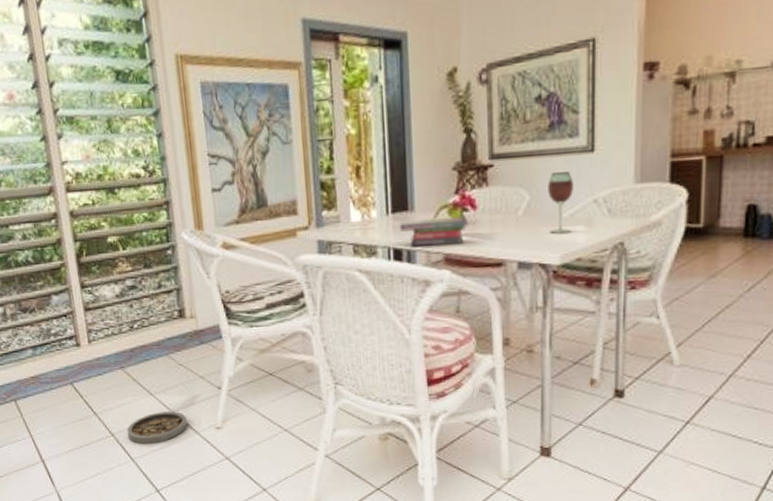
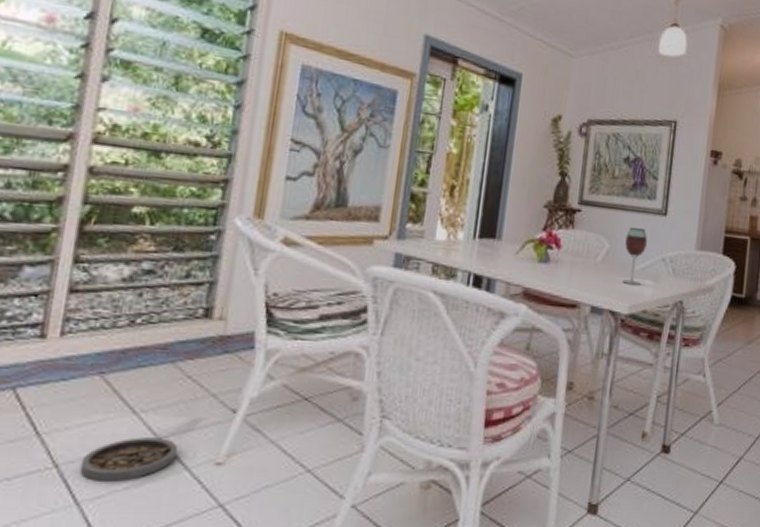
books: present [400,217,466,248] -> none [484,248,548,280]

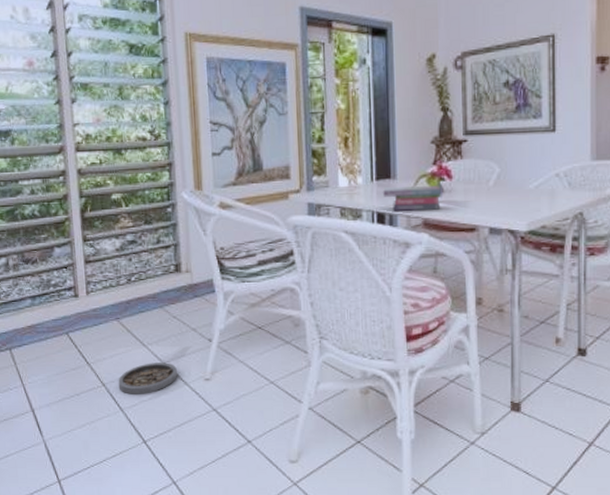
books: none [484,248,548,280] -> present [383,186,442,212]
wineglass: present [622,227,647,285] -> none [515,147,537,203]

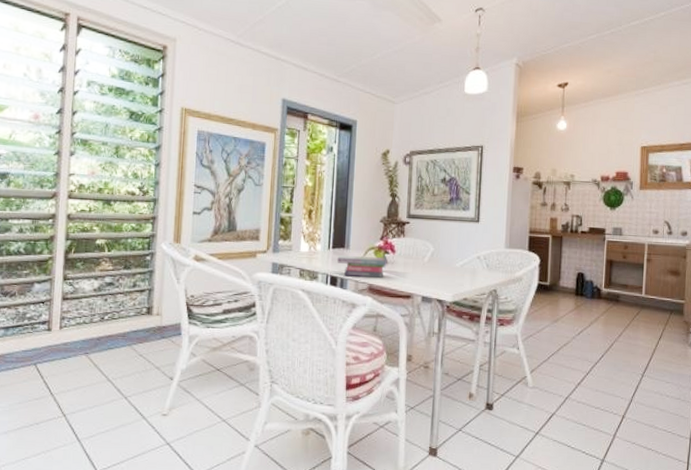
pet bowl: present [118,362,177,394] -> none [78,396,137,426]

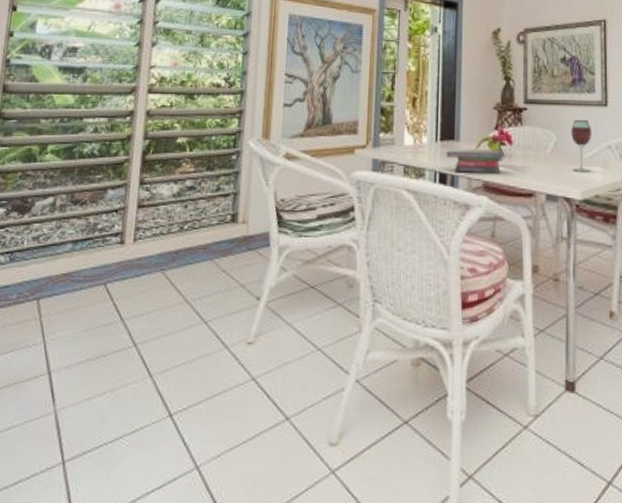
wineglass: none [446,233,464,278] -> present [571,119,591,172]

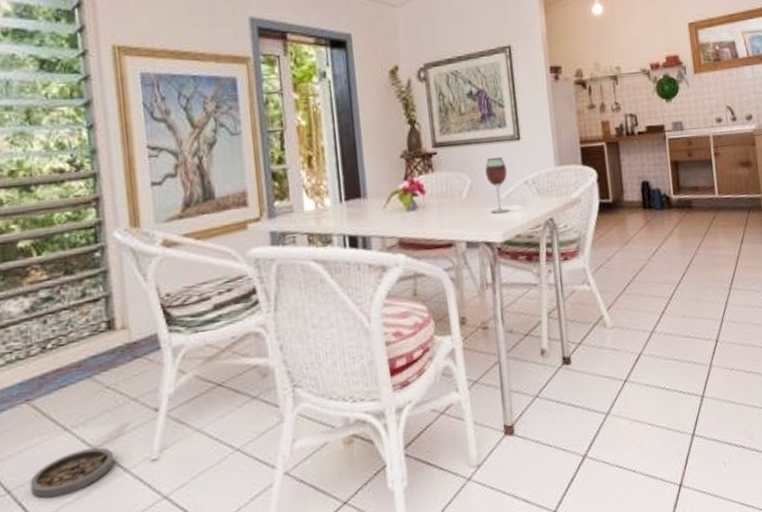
pet bowl: none [151,321,219,358] -> present [29,447,114,499]
books: present [446,149,502,174] -> none [353,202,416,234]

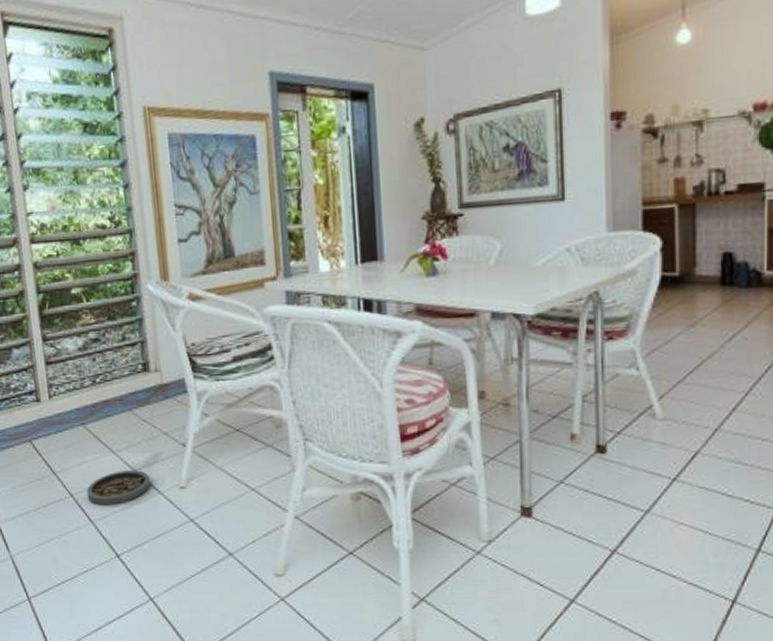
wineglass: present [485,157,509,214] -> none [519,220,545,283]

